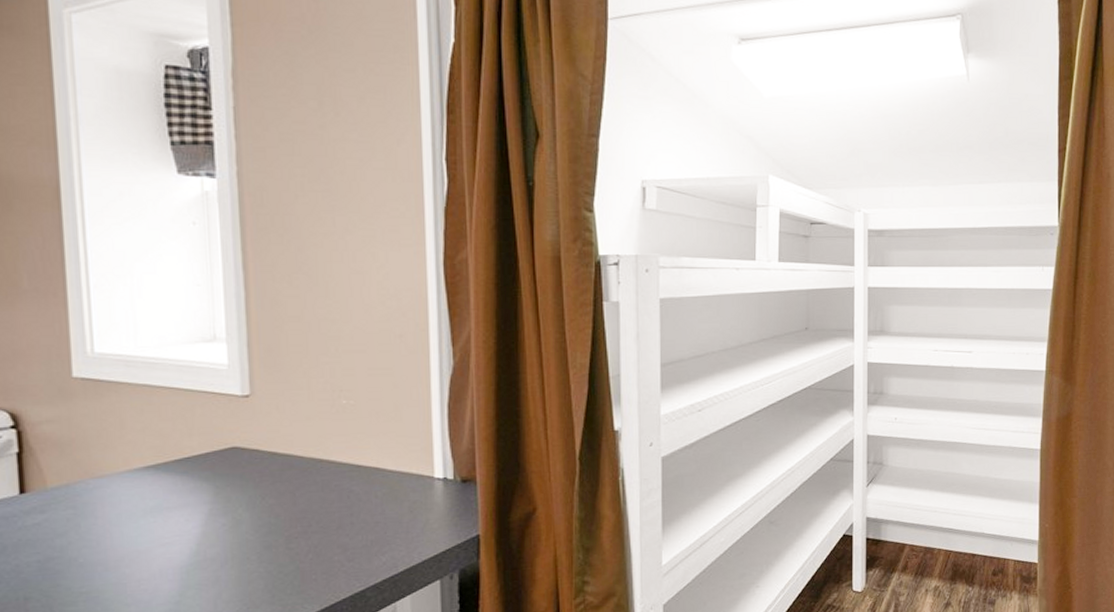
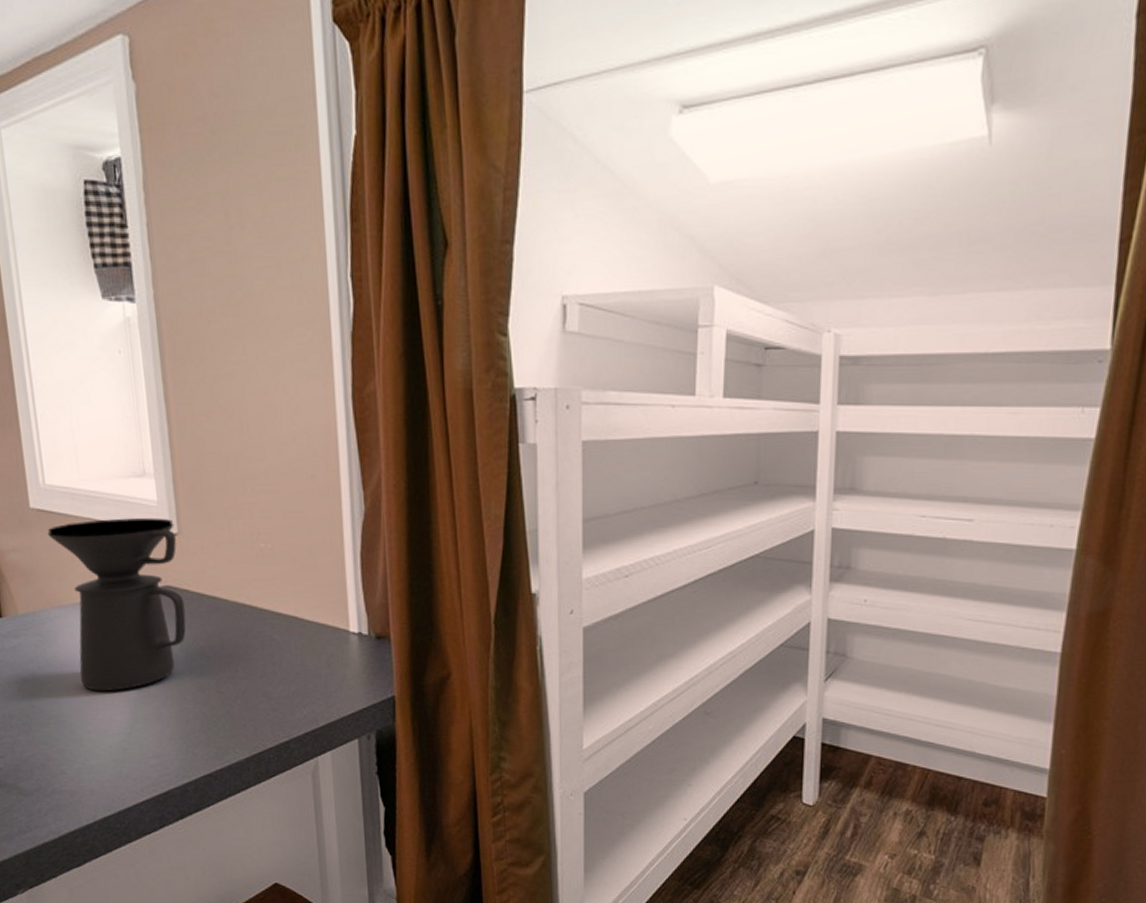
coffee maker: none [92,380,254,561] -> present [47,517,186,692]

